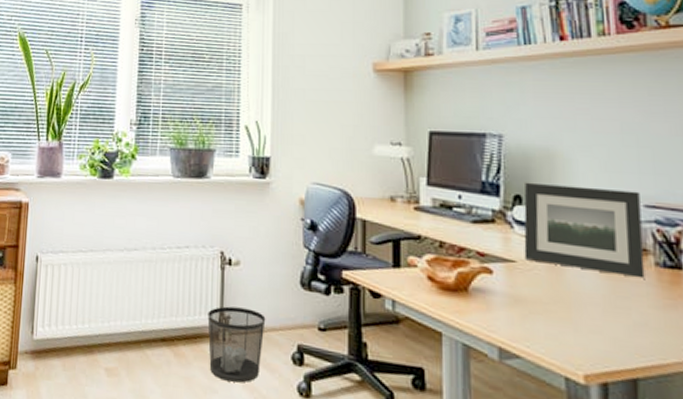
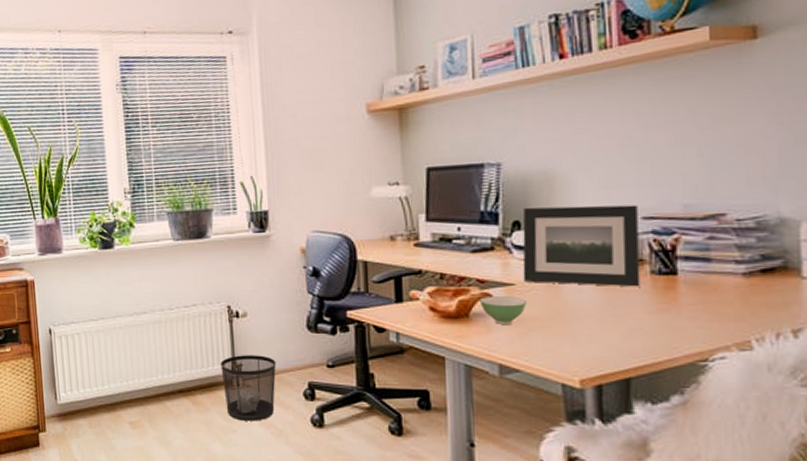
bowl: none [478,270,529,305] -> present [478,295,528,326]

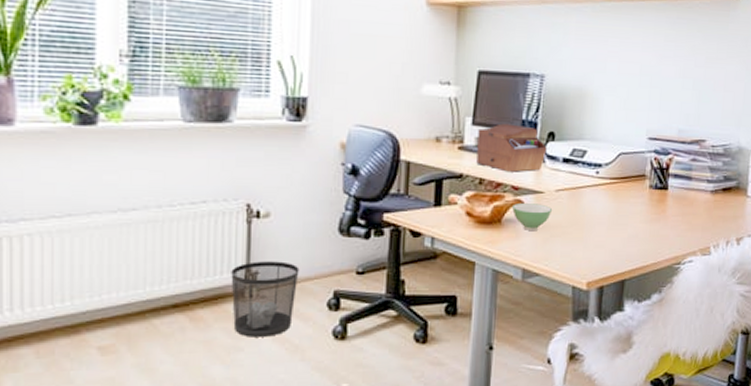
sewing box: none [433,216,513,266] -> present [476,123,547,172]
picture frame: present [522,204,640,287] -> none [551,120,646,199]

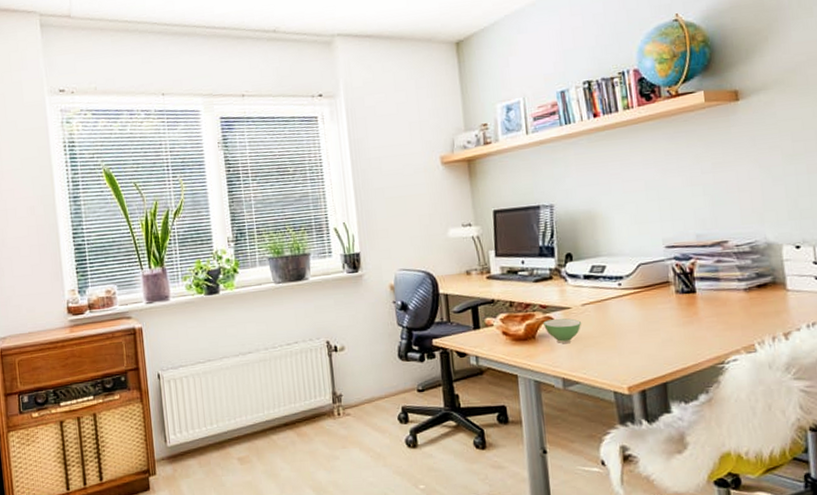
waste bin: present [231,261,300,337] -> none [322,385,373,448]
sewing box: present [476,123,547,172] -> none [501,251,567,294]

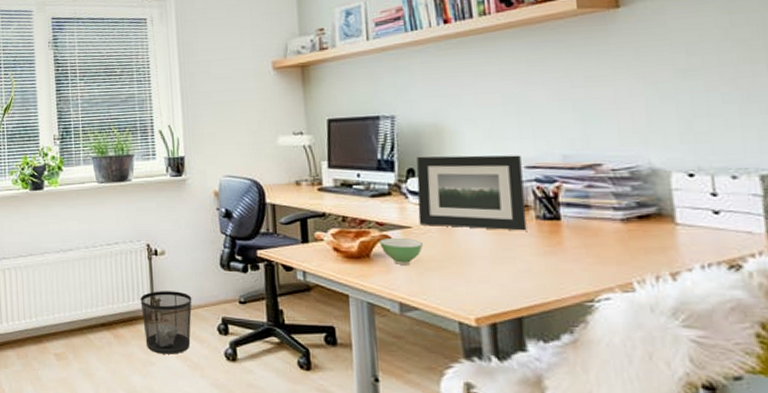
waste bin: none [322,385,373,448] -> present [140,291,192,354]
picture frame: none [573,236,669,306] -> present [416,155,527,231]

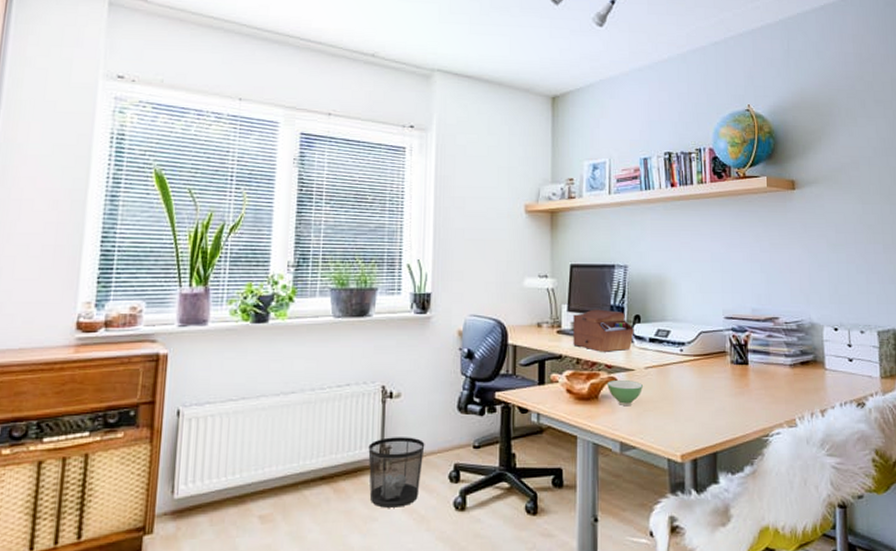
sewing box: none [335,164,408,209] -> present [573,309,634,352]
picture frame: present [416,155,527,231] -> none [641,304,724,374]

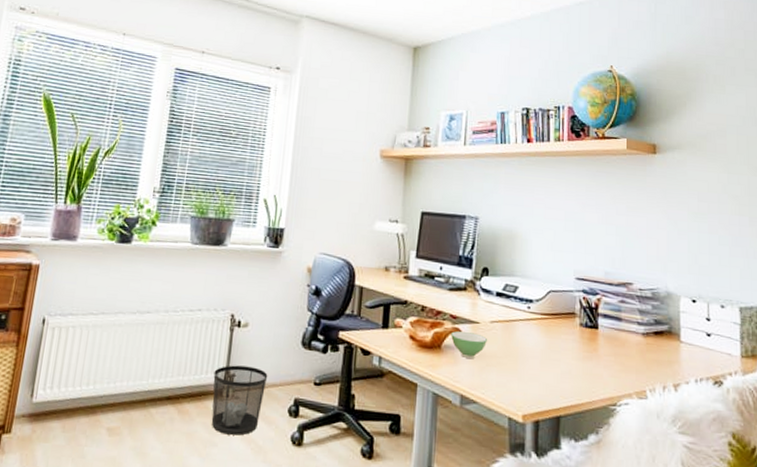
sewing box: present [573,309,634,352] -> none [419,257,482,303]

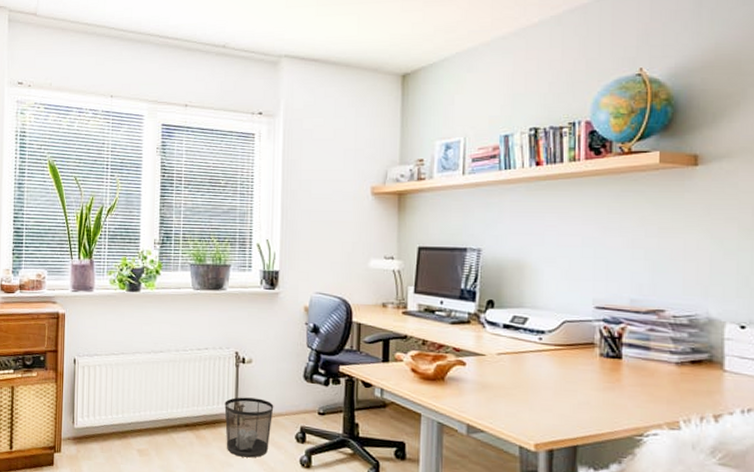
bowl: present [450,330,488,359] -> none [453,363,495,391]

